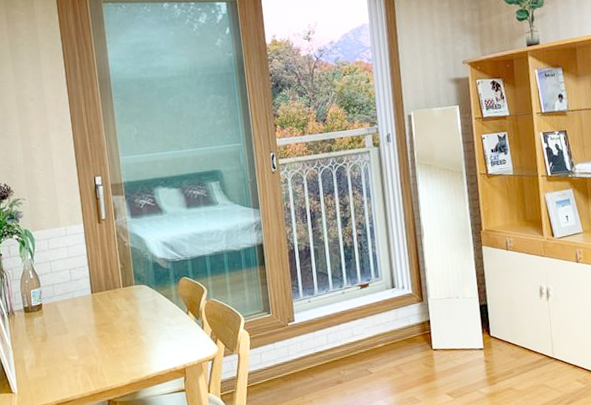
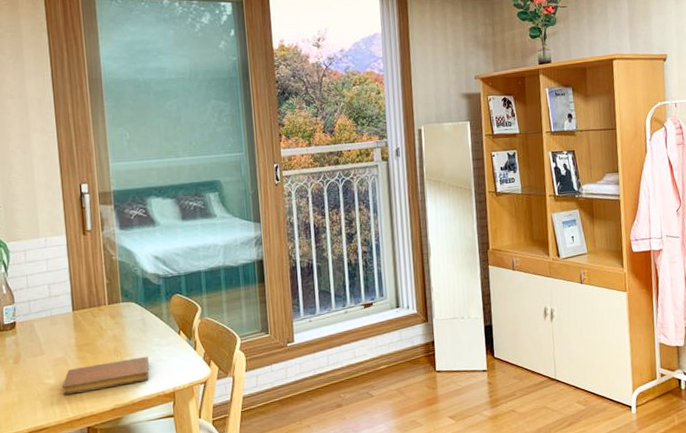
notebook: none [84,335,162,370] -> present [61,356,149,395]

